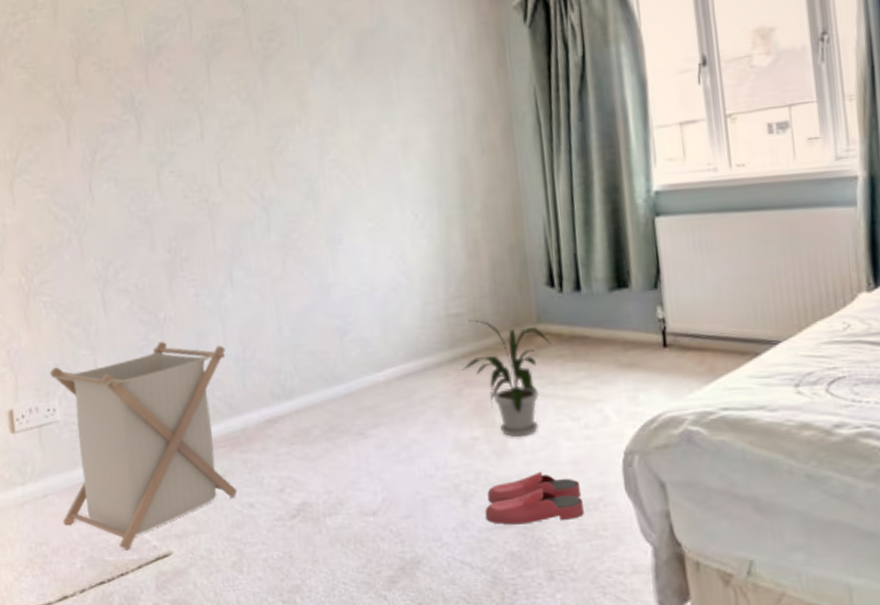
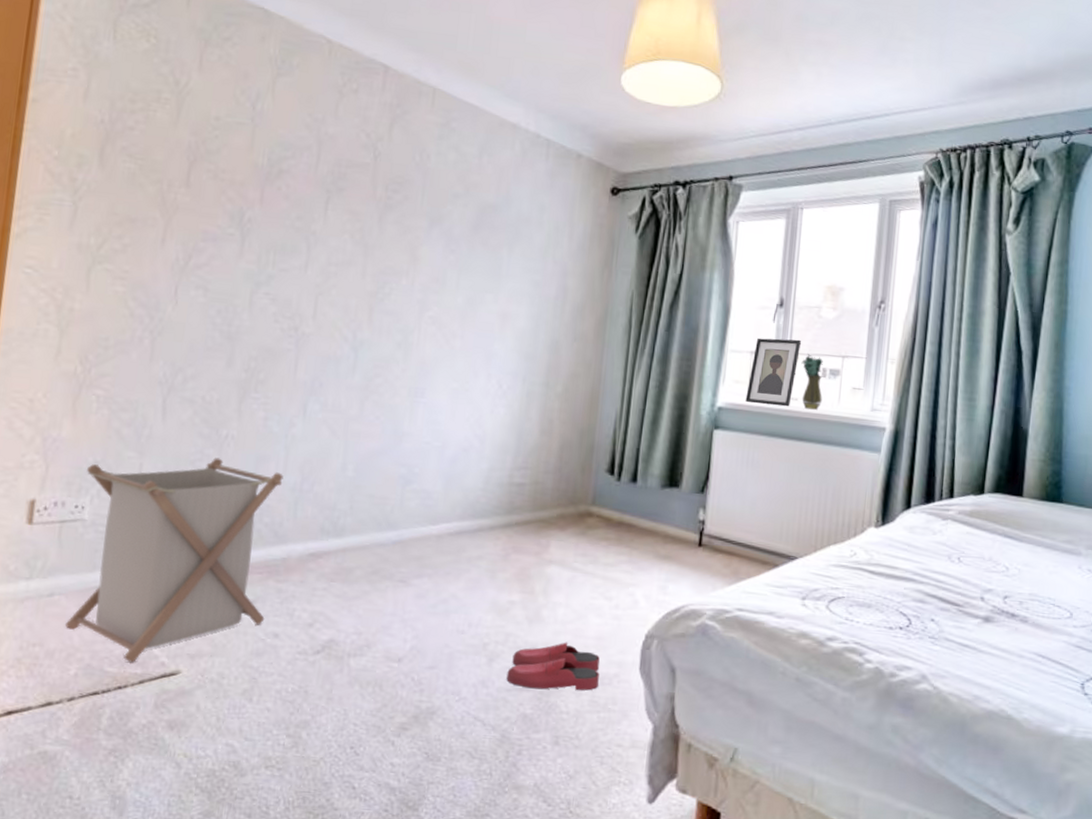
house plant: present [461,319,551,437] -> none [512,491,601,607]
picture frame: none [683,97,738,181] -> present [745,337,802,407]
vase: none [741,111,774,174] -> present [801,354,823,410]

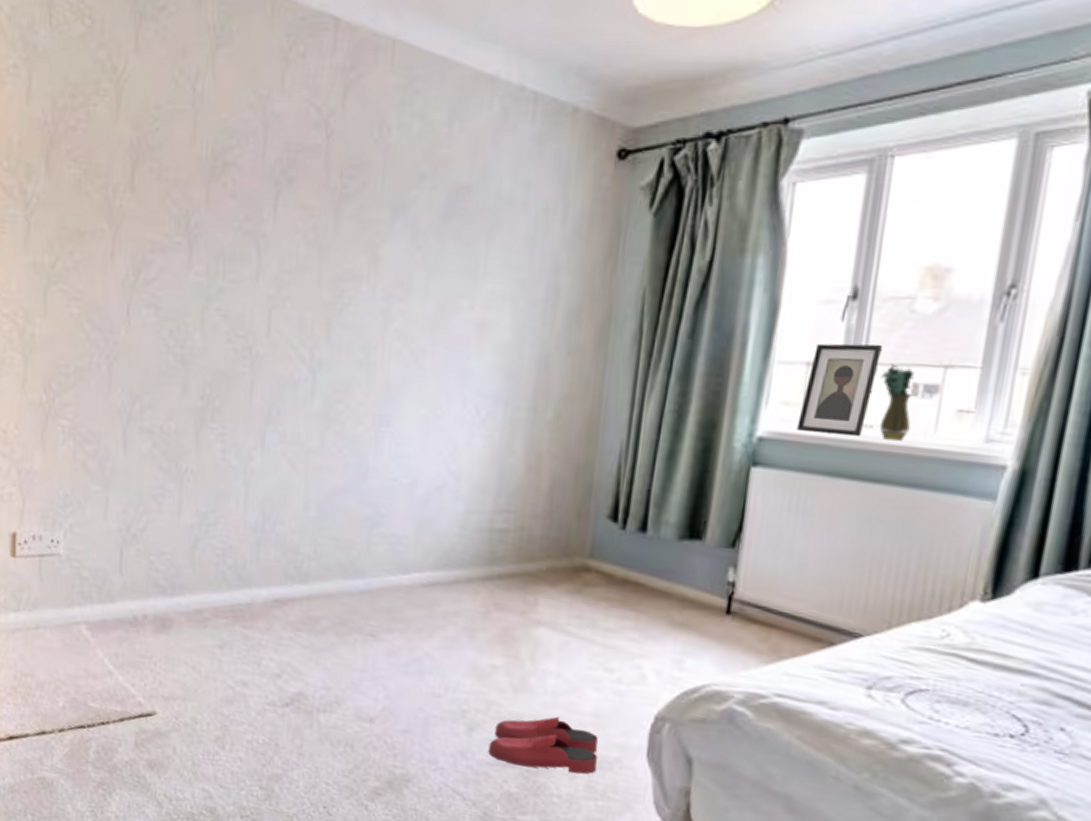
laundry basket: present [66,457,284,662] -> none [52,493,244,699]

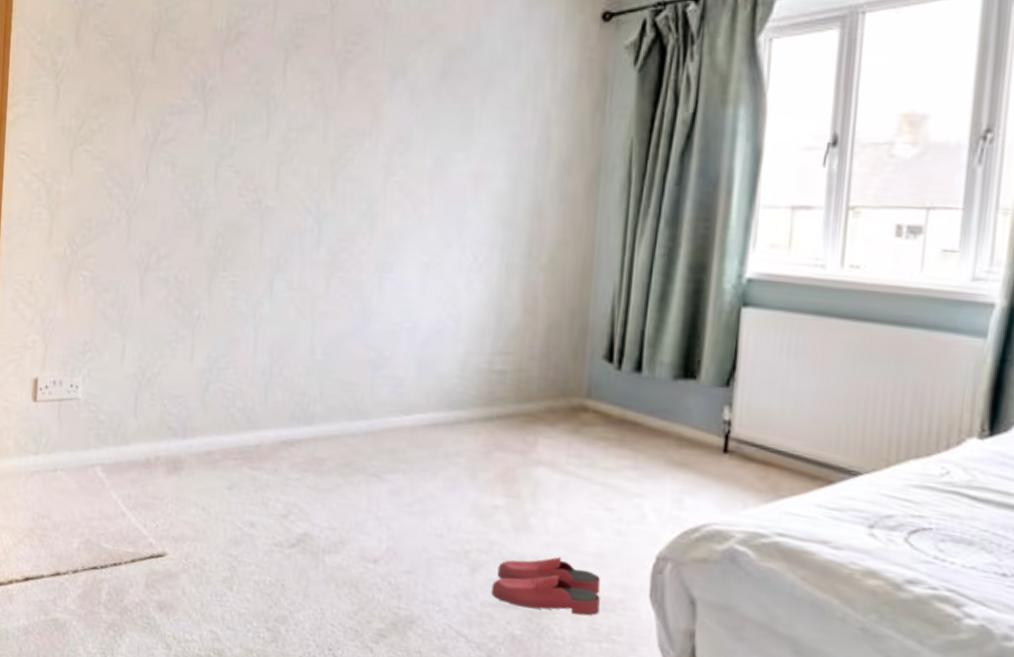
picture frame: present [796,343,883,437] -> none [785,187,865,277]
vase: present [879,364,915,441] -> none [864,206,898,281]

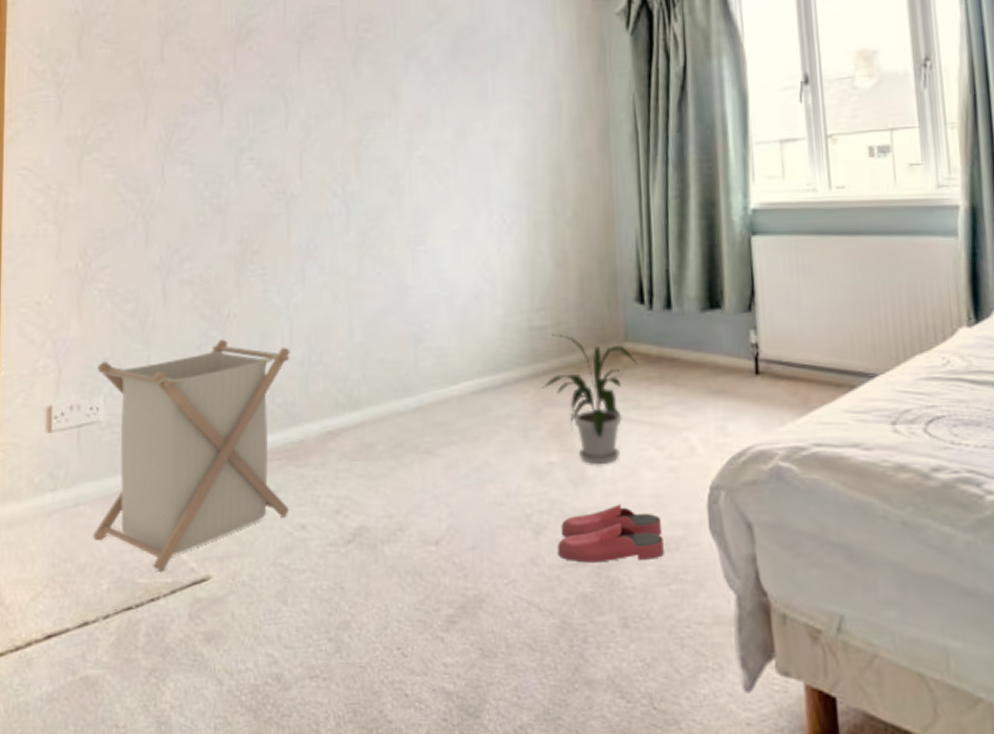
laundry basket: none [68,339,253,541] -> present [93,339,290,570]
house plant: none [494,379,598,516] -> present [541,333,638,464]

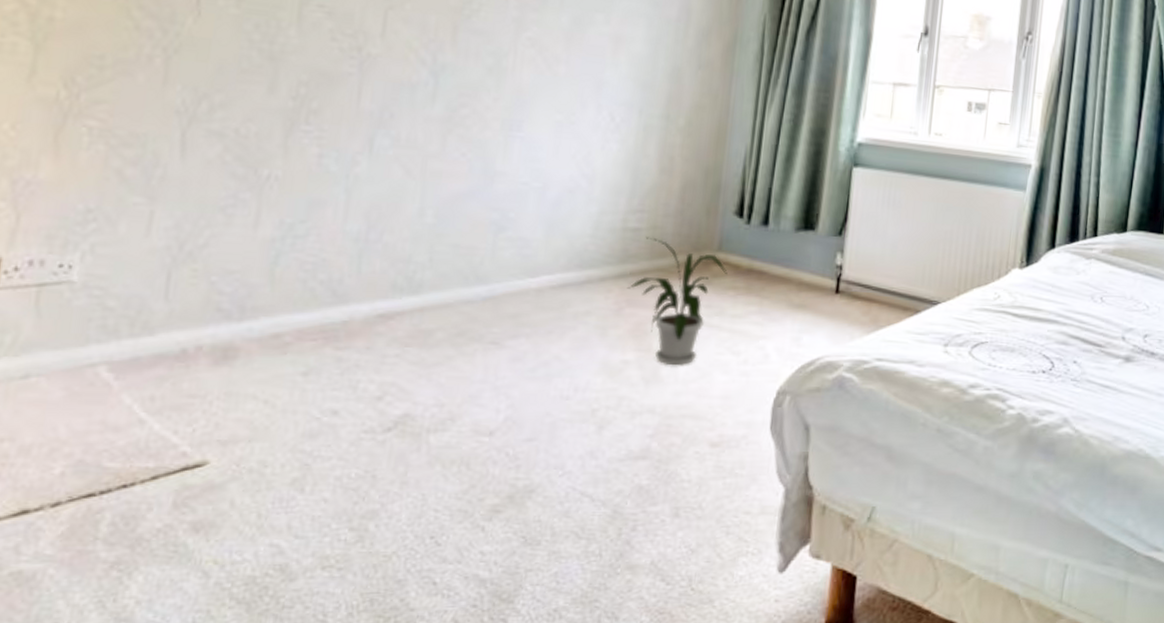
laundry basket: present [93,339,290,570] -> none [47,203,344,454]
slippers: present [557,504,664,563] -> none [619,403,726,457]

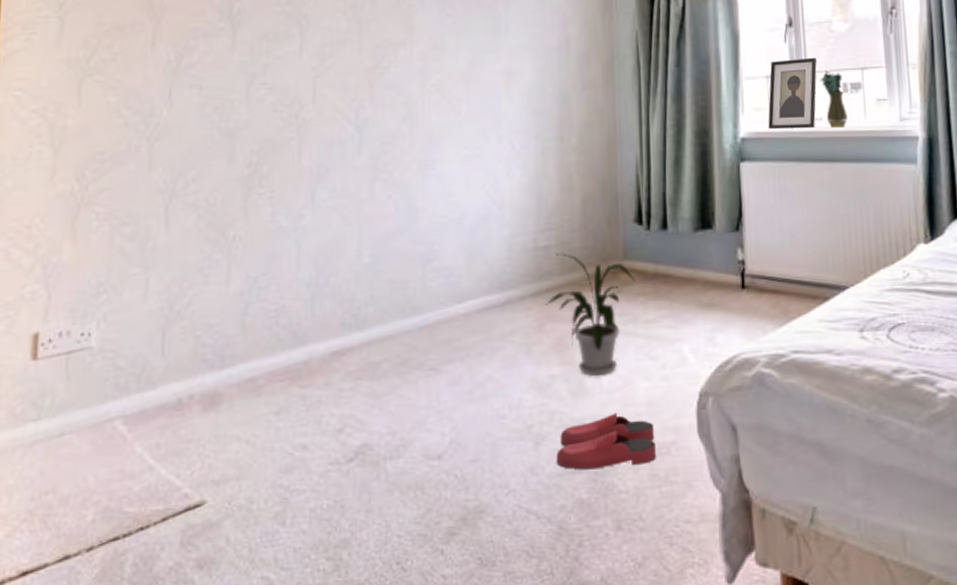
slippers: none [619,403,726,457] -> present [556,412,656,470]
picture frame: none [887,68,947,143] -> present [768,57,818,130]
vase: none [946,86,969,146] -> present [820,70,848,128]

